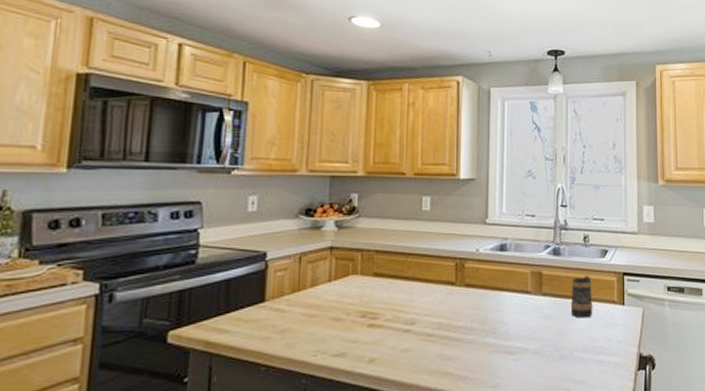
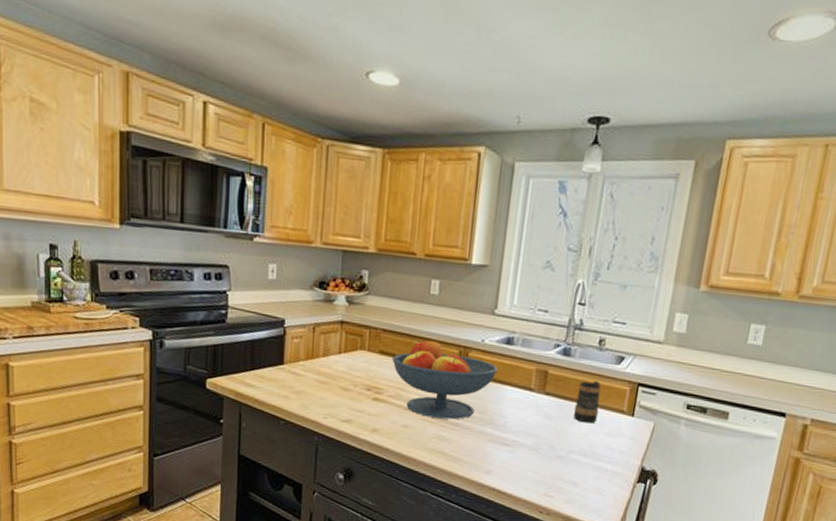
fruit bowl: none [387,255,495,337] -> present [392,338,498,420]

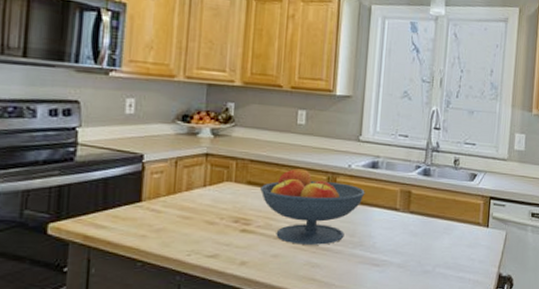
mug: present [573,381,601,424] -> none [436,197,459,237]

